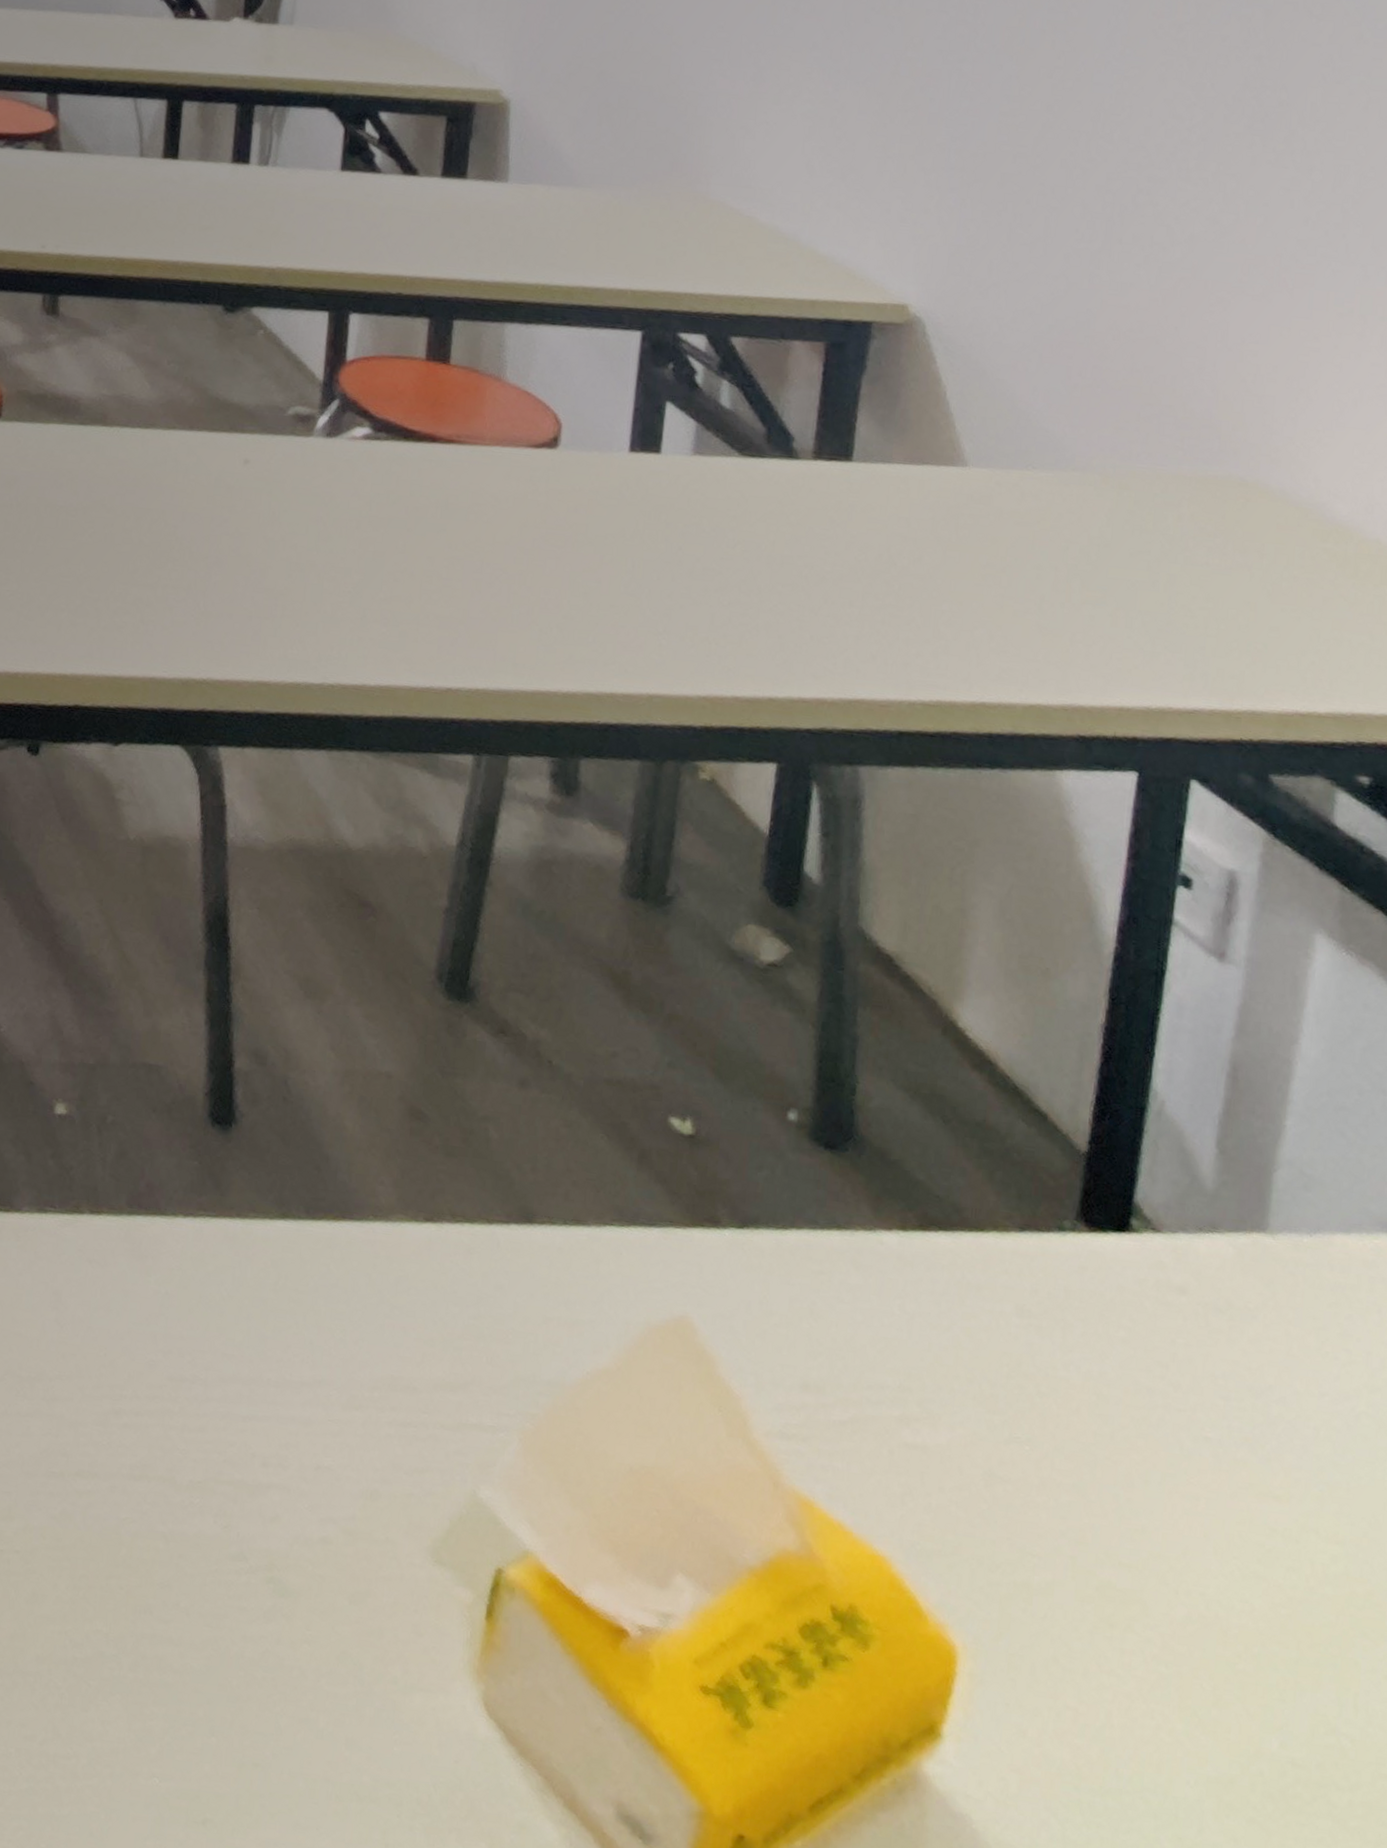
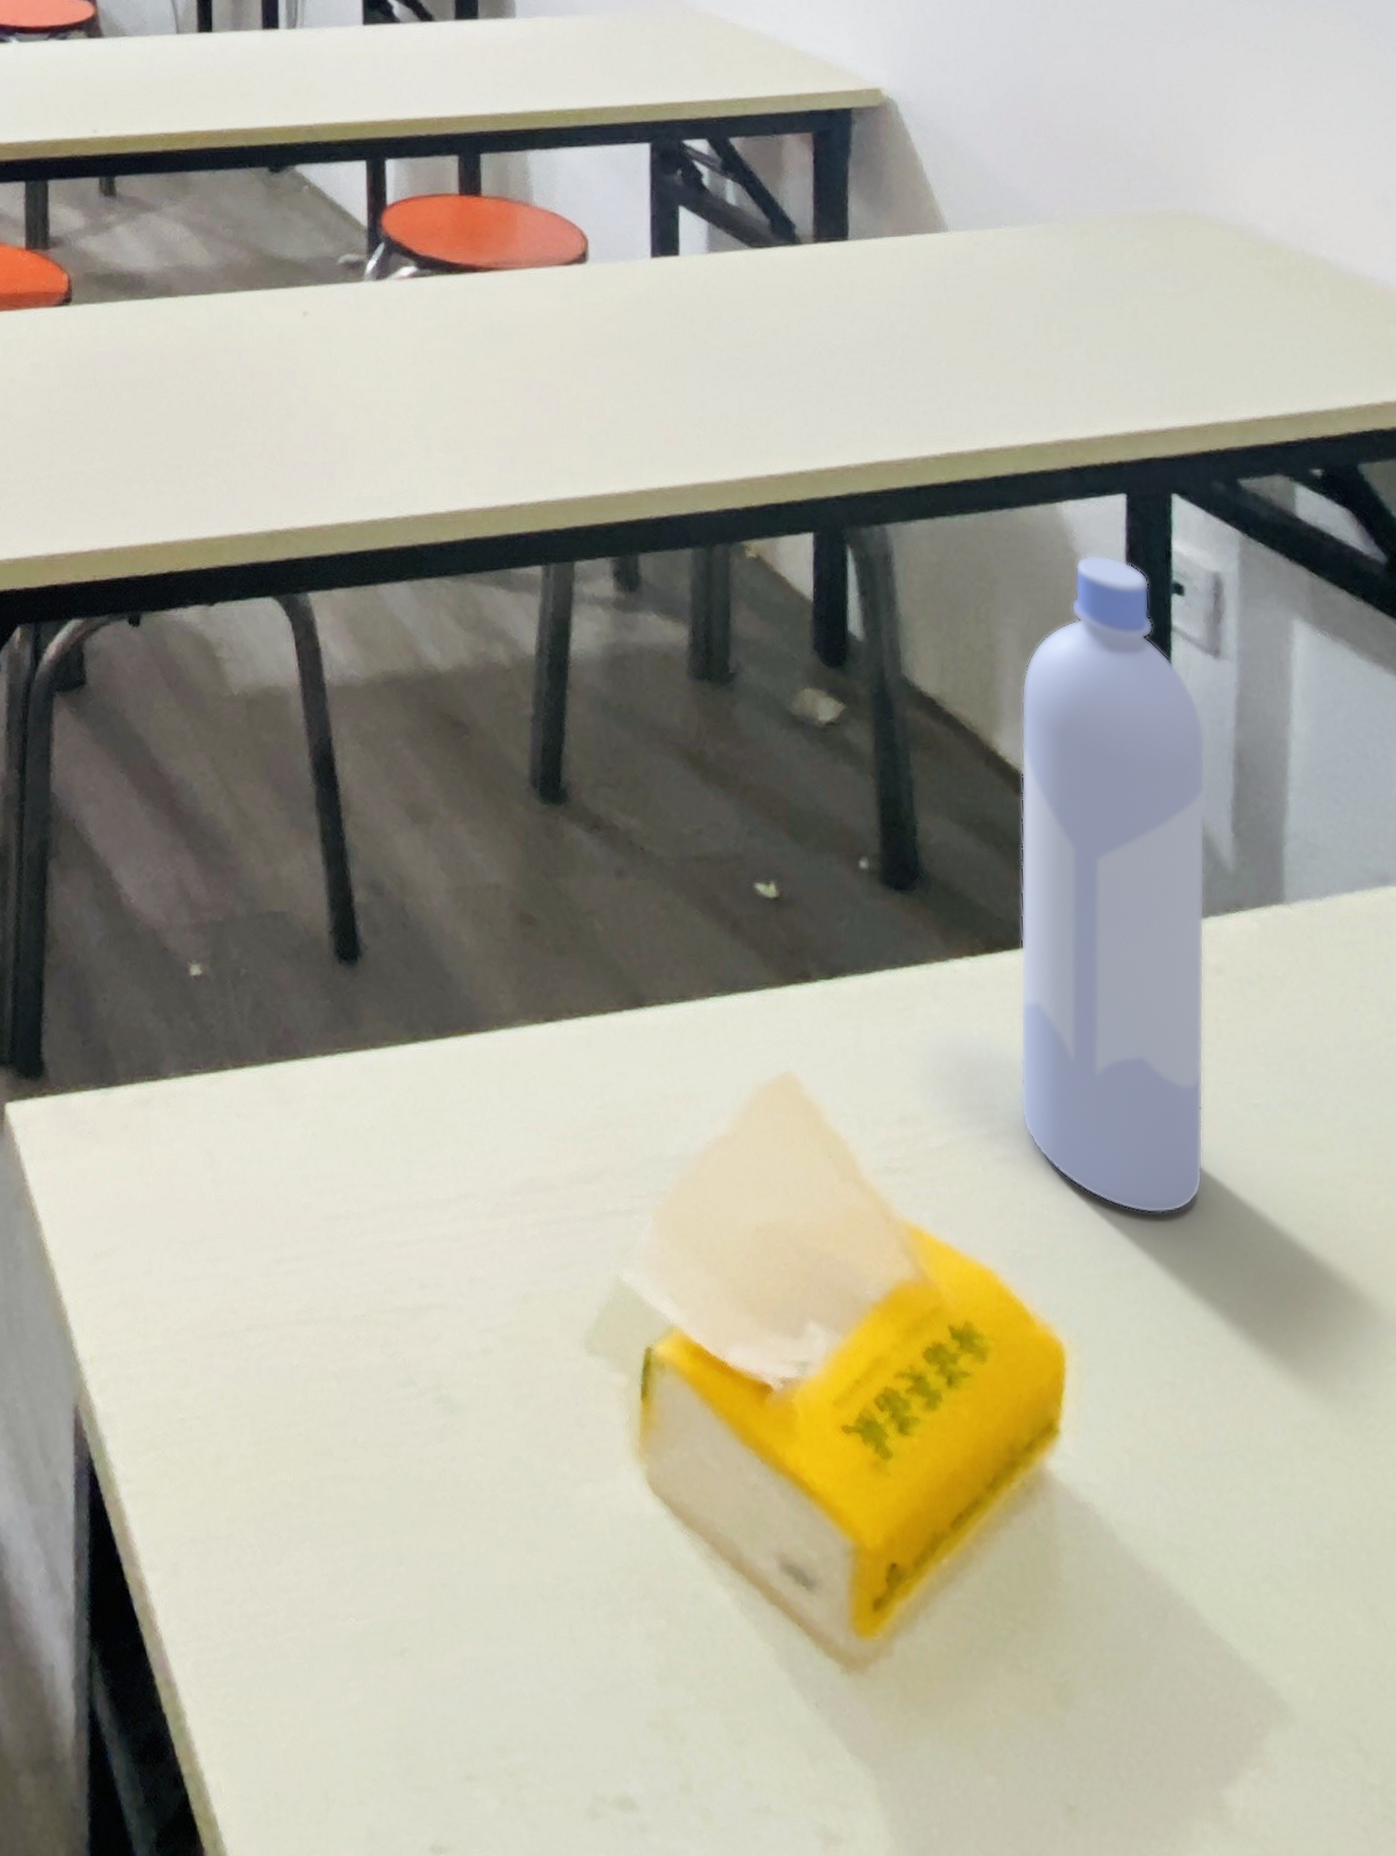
bottle: none [938,831,1197,1534] -> present [1020,554,1206,1214]

